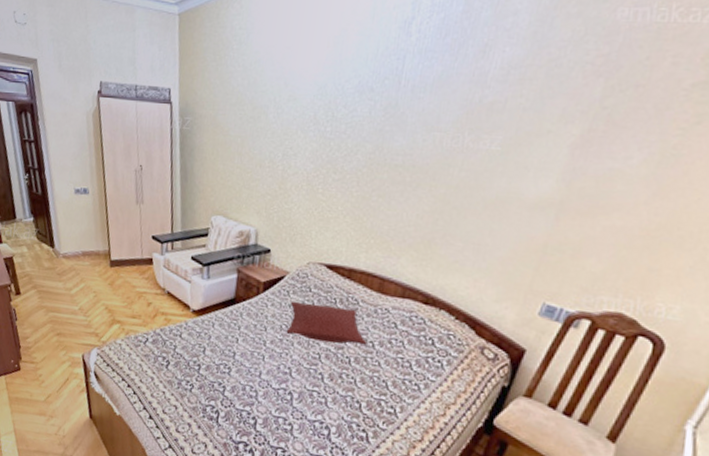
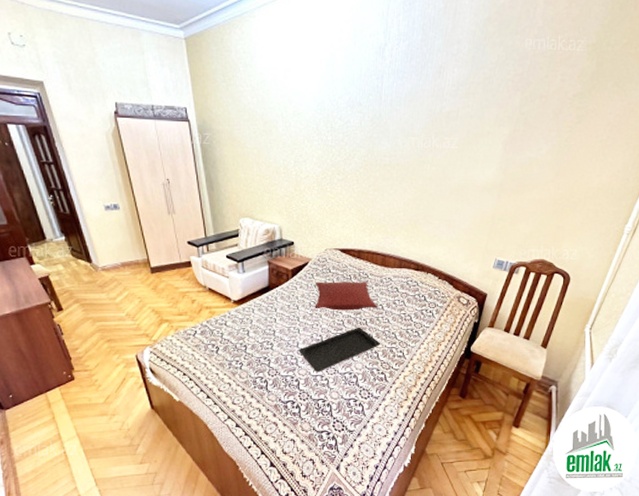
serving tray: none [260,366,366,414] -> present [298,328,381,373]

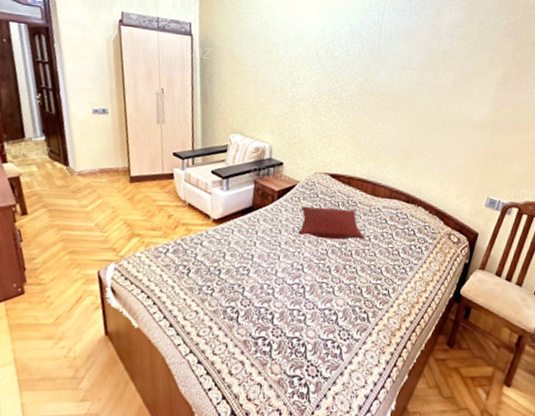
serving tray: present [298,328,381,373] -> none [276,259,366,306]

